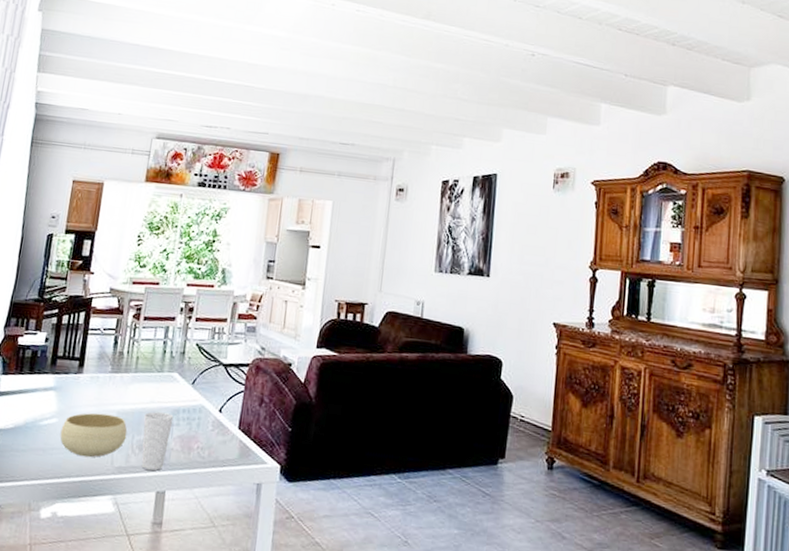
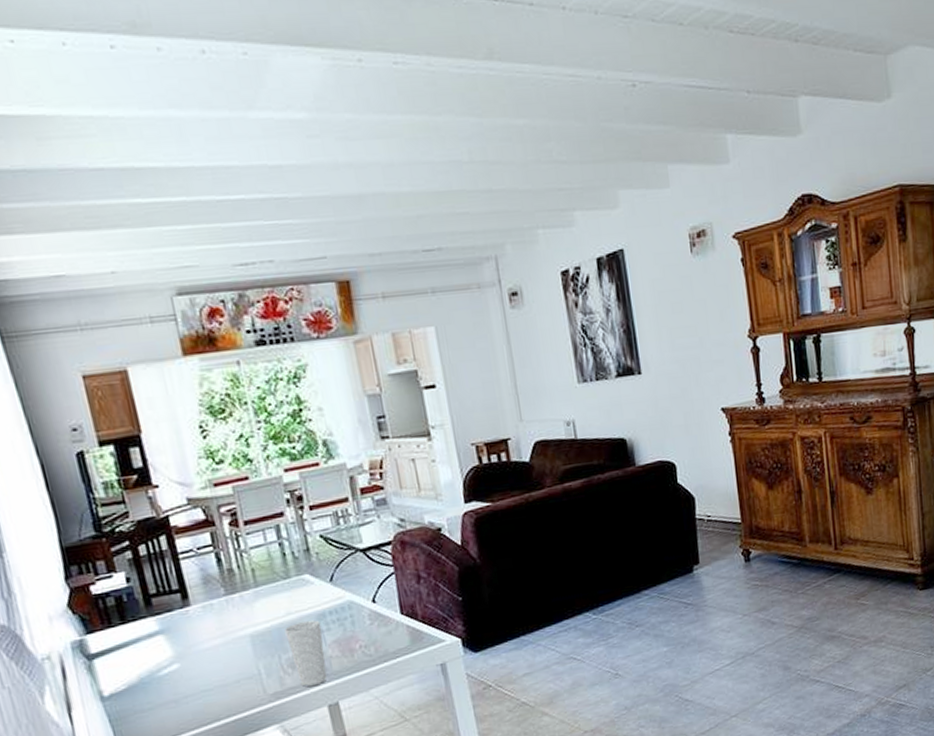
bowl: present [60,412,128,458] -> none [187,639,272,696]

